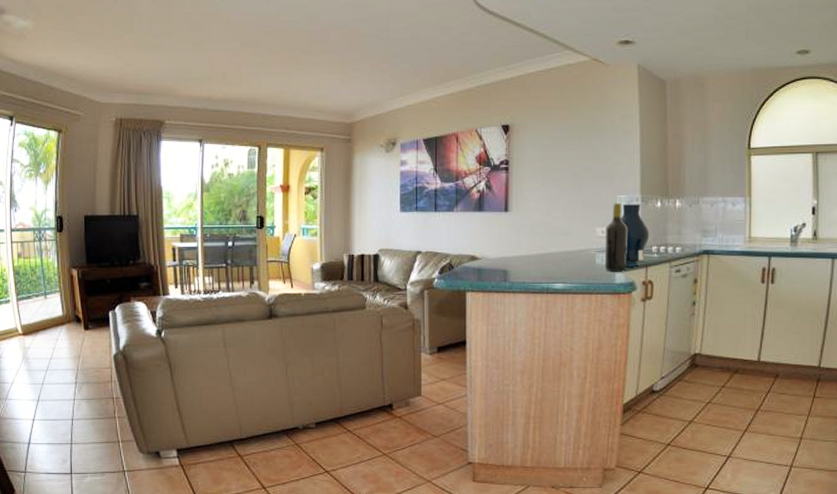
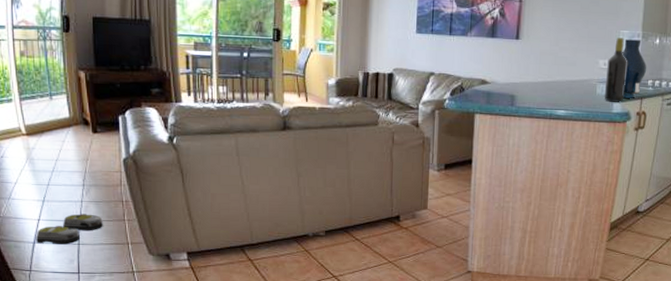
slippers: none [31,412,94,444] -> present [36,214,103,245]

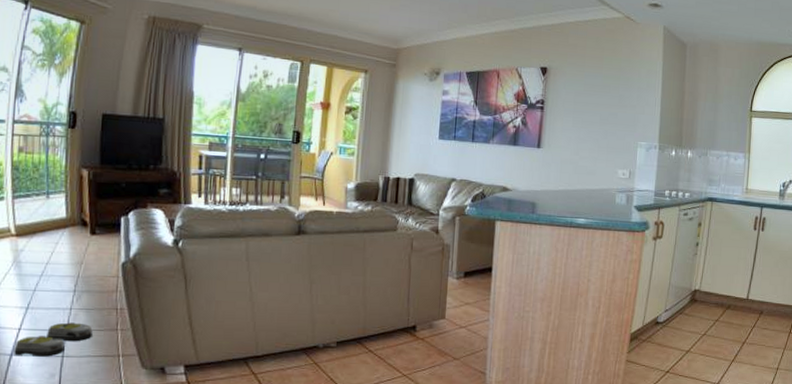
bottle: present [604,37,628,102] -> none [623,148,646,212]
vase: present [622,39,647,98] -> none [640,150,664,208]

